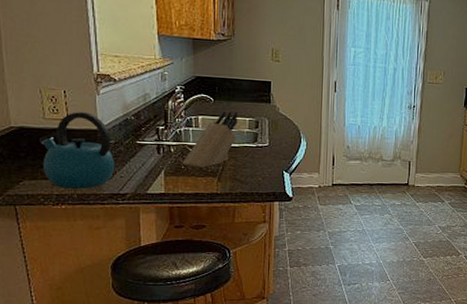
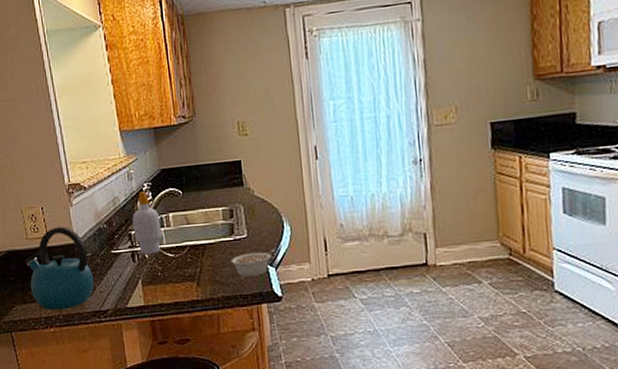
soap bottle: none [161,93,190,150] -> present [132,191,162,255]
knife block: present [182,111,238,168] -> none [158,202,212,273]
legume: none [251,157,291,179] -> present [231,248,275,277]

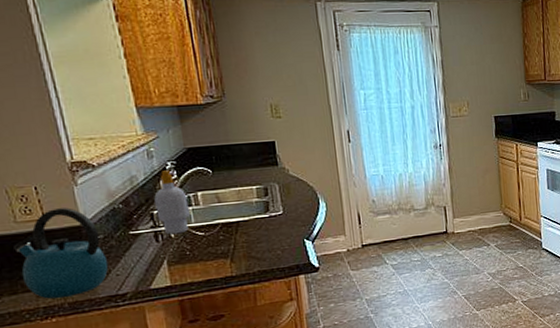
legume: present [231,248,275,277] -> none [266,223,311,252]

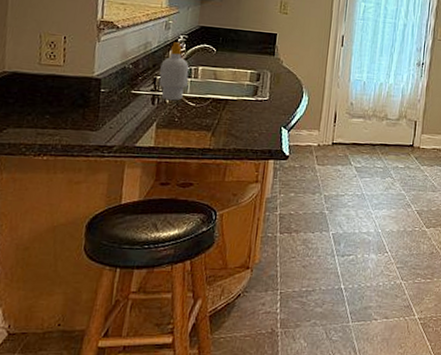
kettle: present [12,207,109,299] -> none [30,58,106,139]

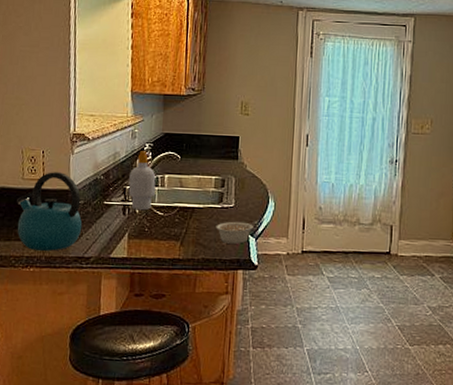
kettle: none [30,58,106,139] -> present [16,172,83,251]
legume: none [249,113,291,135] -> present [215,220,258,244]

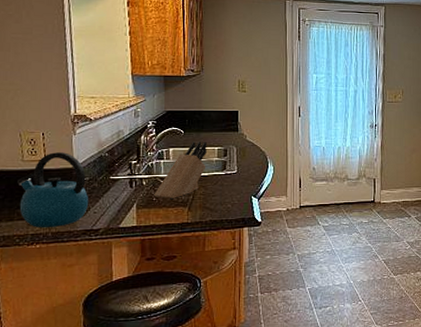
soap bottle: present [128,151,156,211] -> none [134,128,161,182]
knife block: none [146,169,204,231] -> present [154,142,207,199]
legume: present [215,220,258,244] -> none [221,183,259,205]

